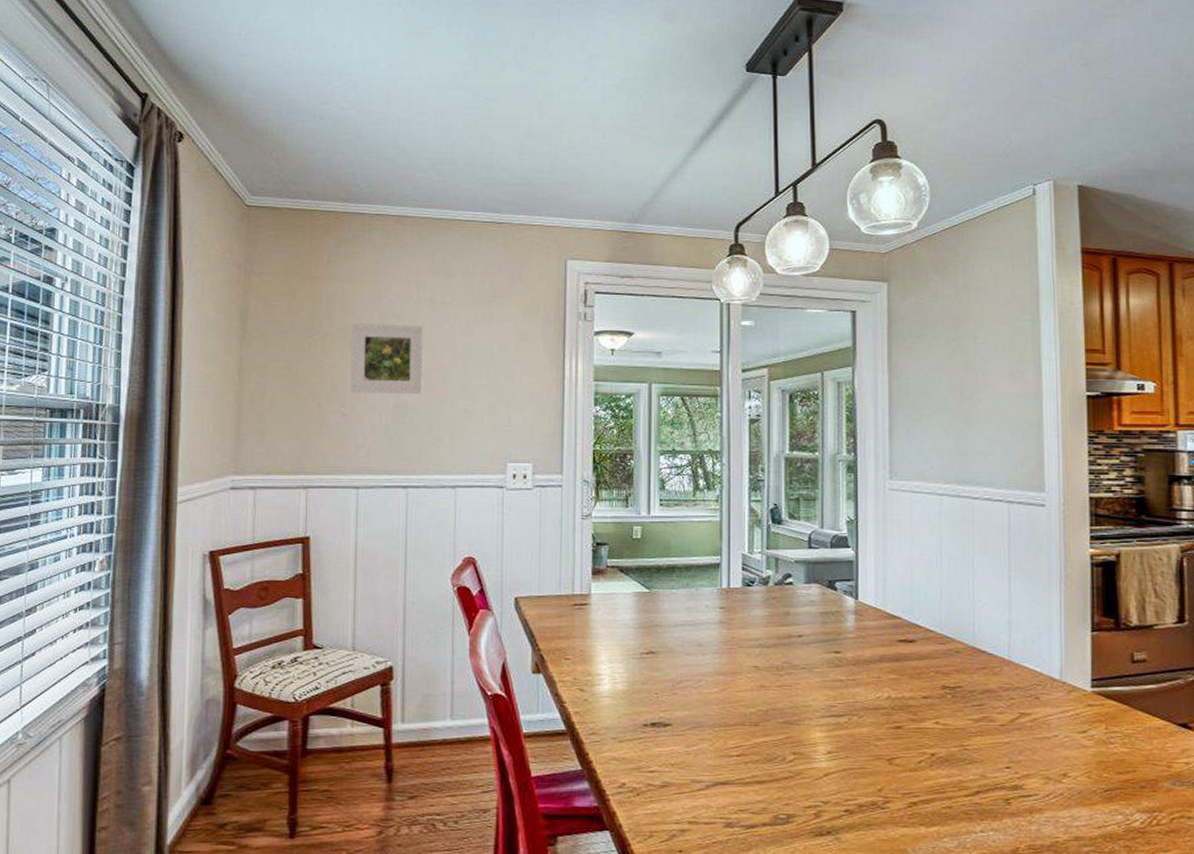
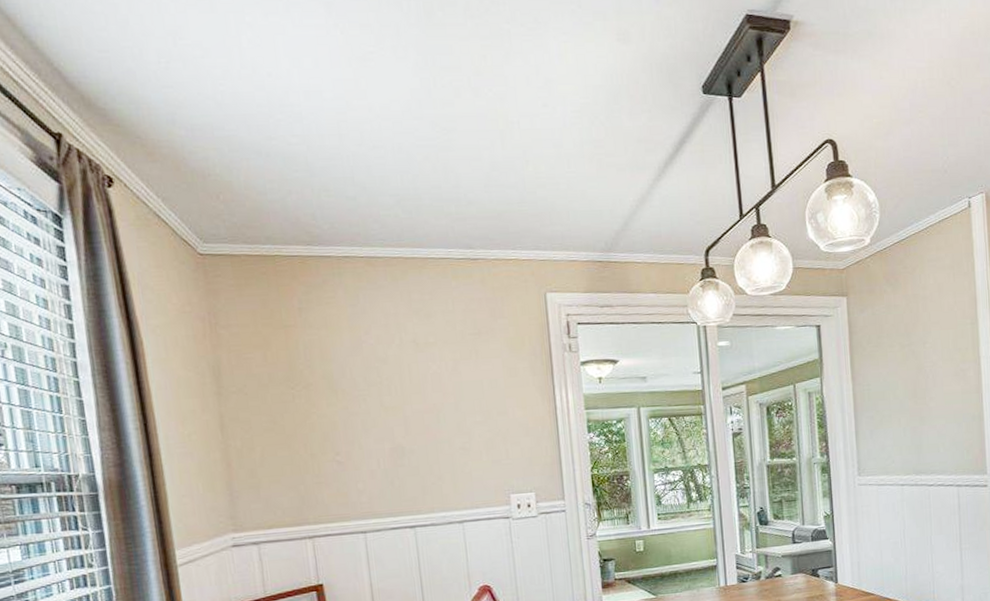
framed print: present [350,324,425,395] -> none [334,368,418,441]

